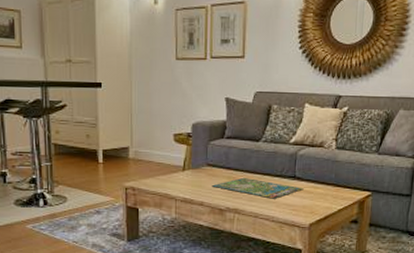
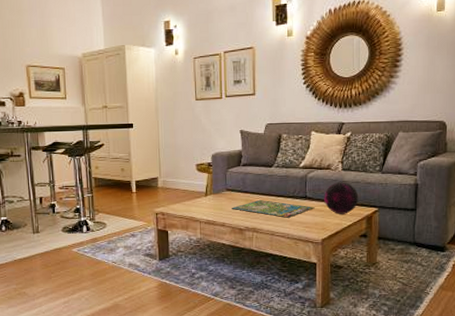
decorative orb: none [314,162,352,197] -> present [324,182,359,214]

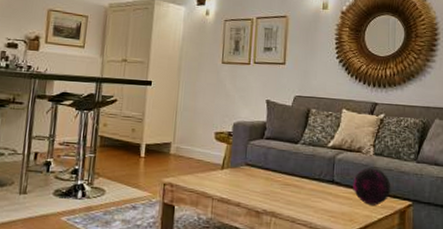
board game: present [232,199,315,218] -> none [250,179,342,204]

